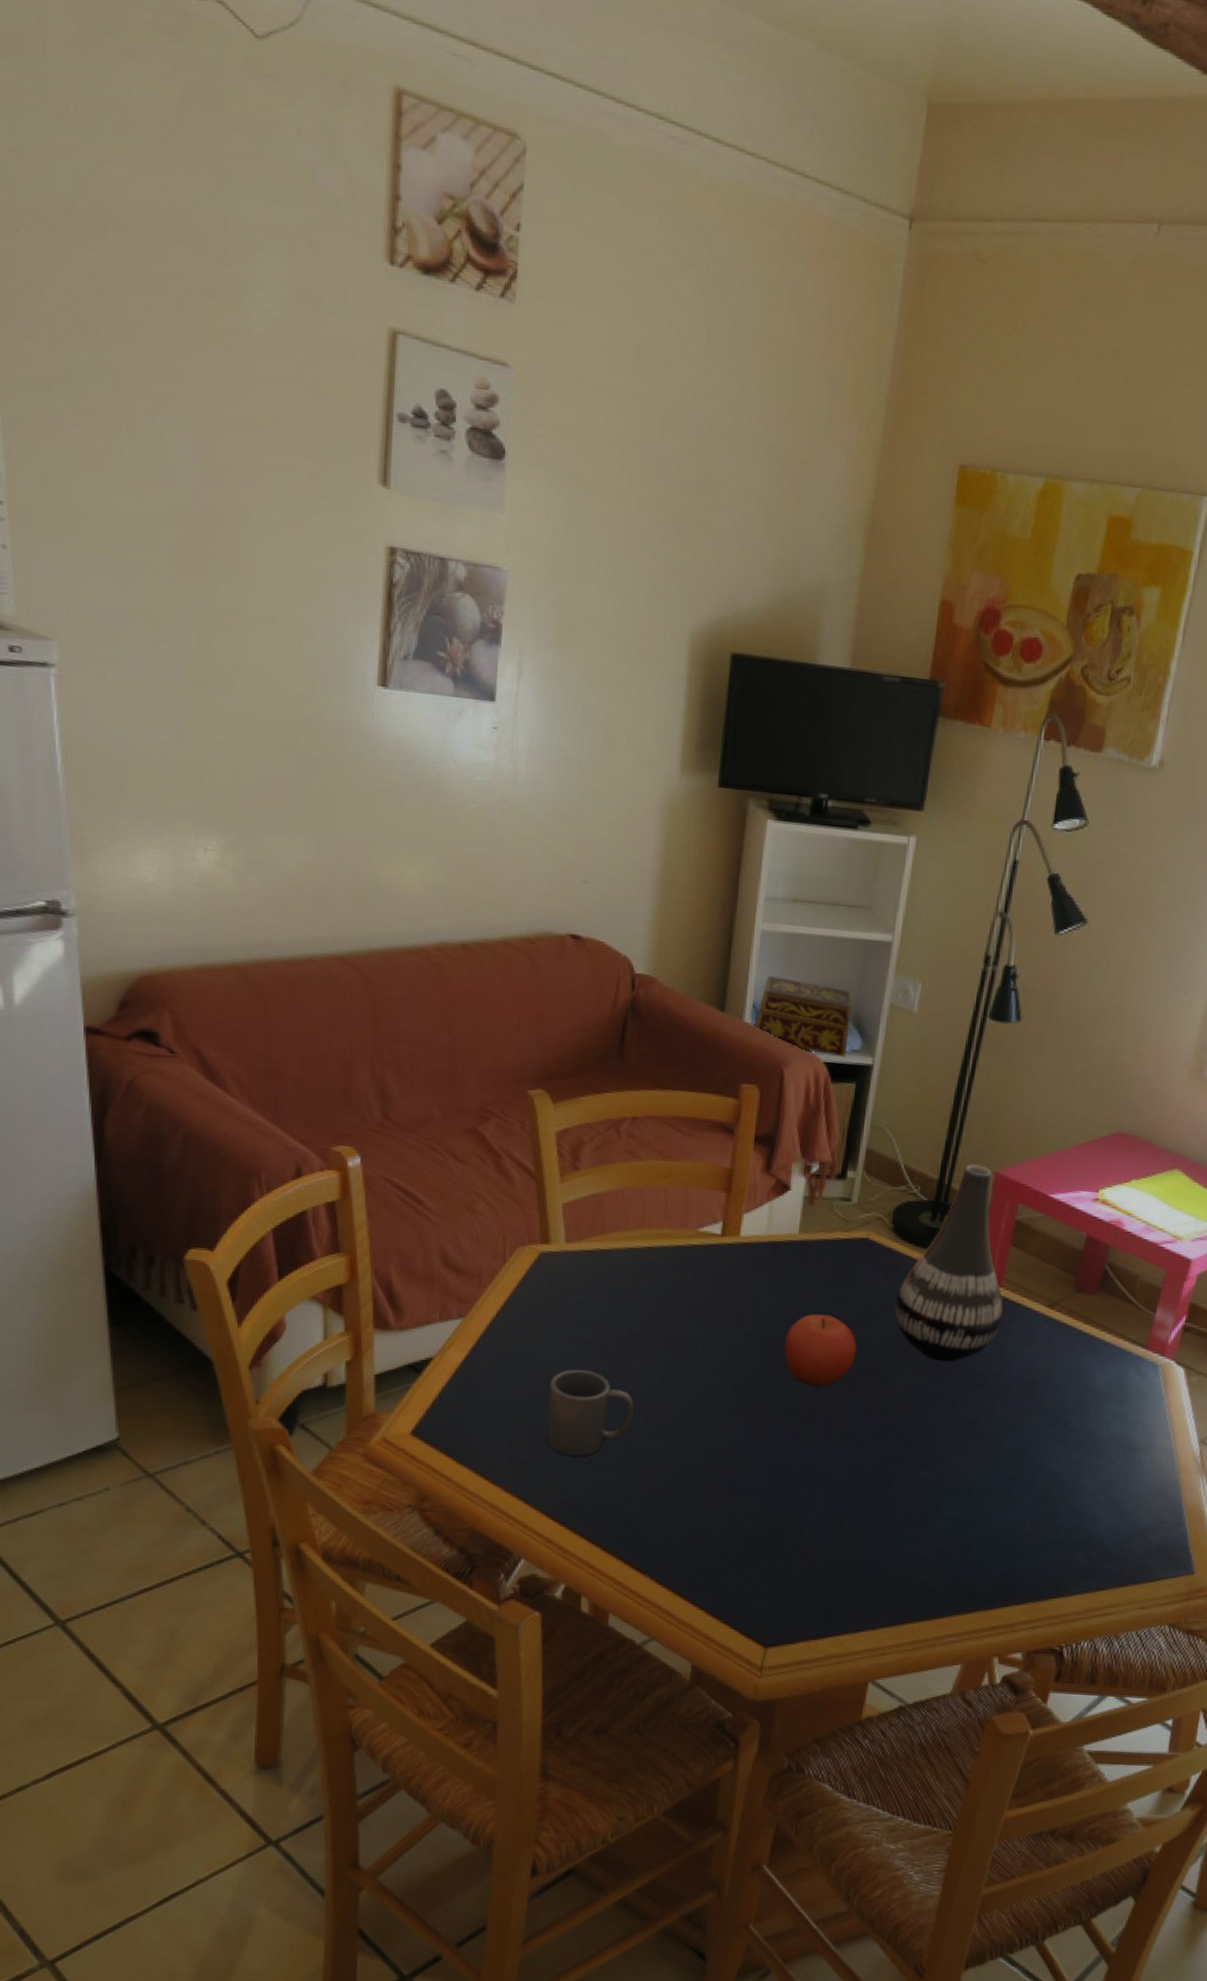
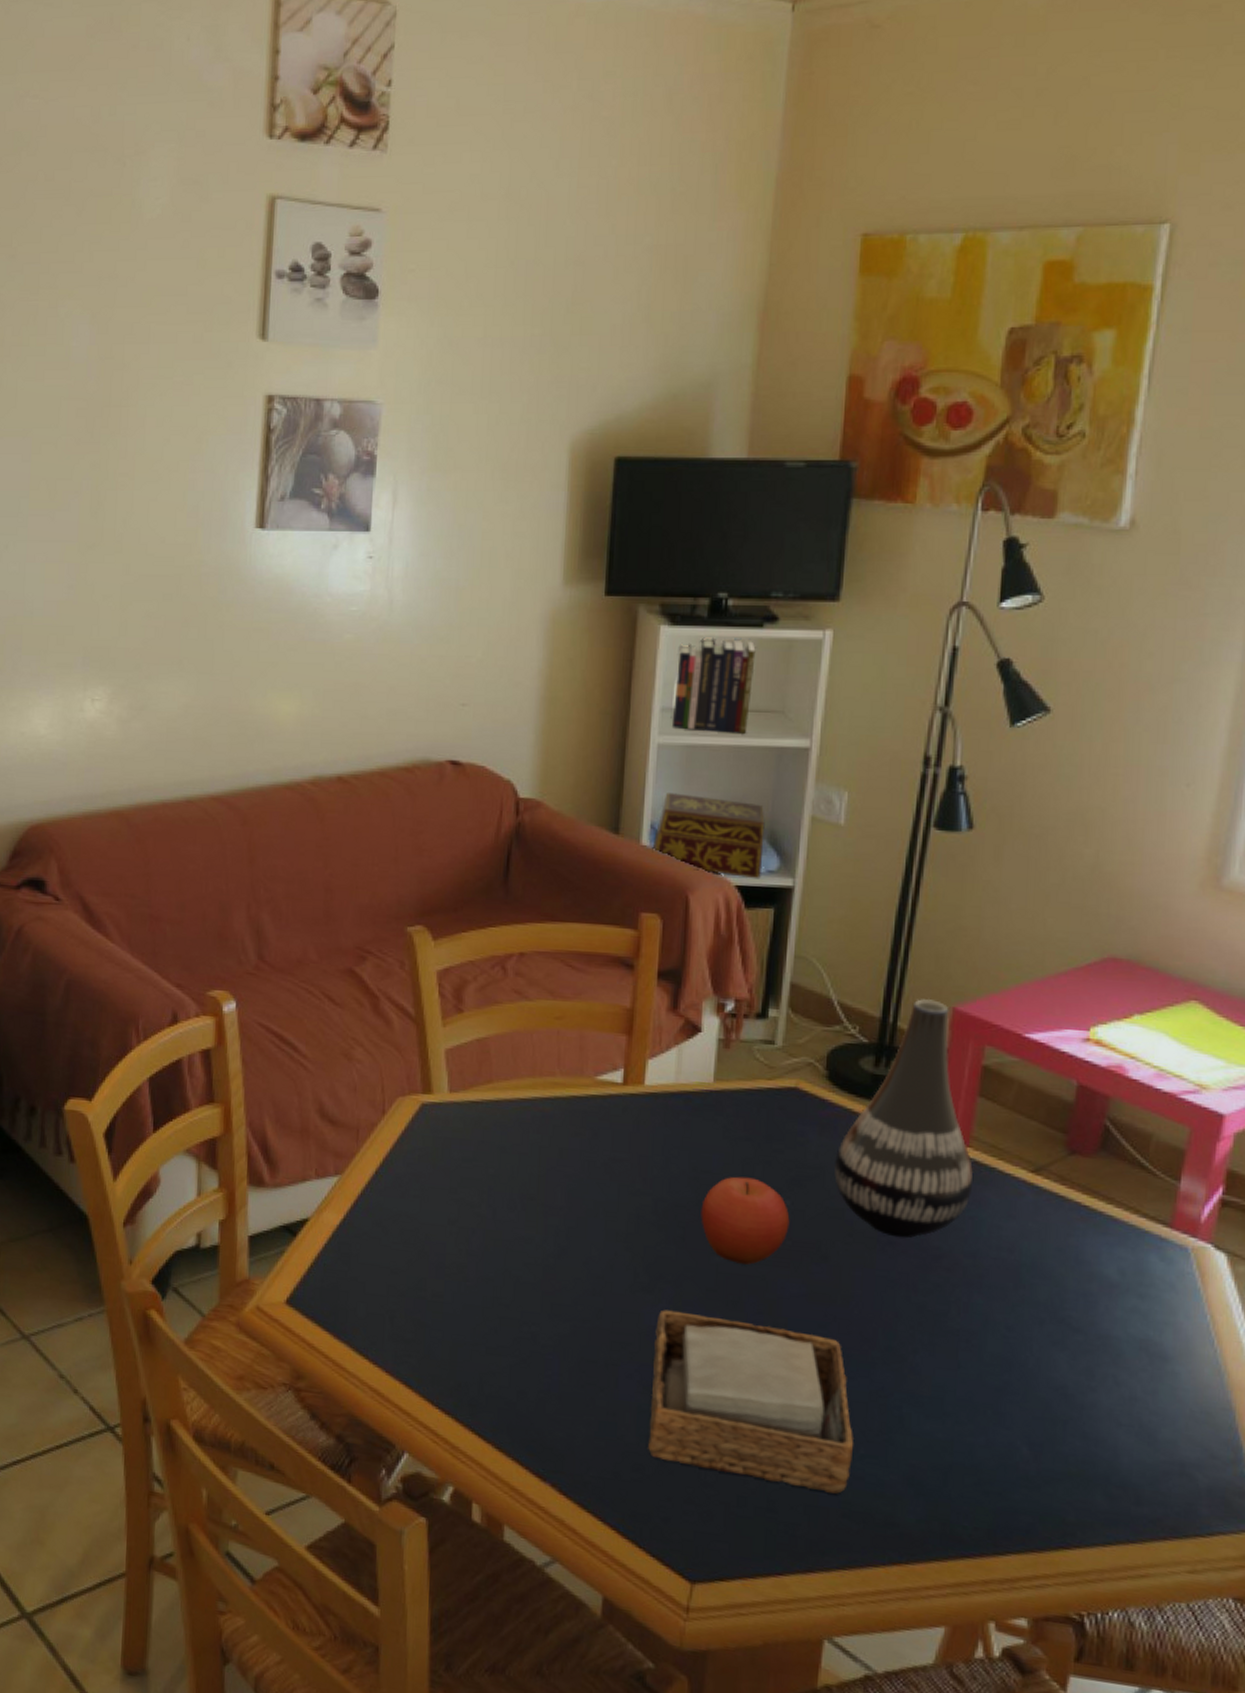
mug: present [545,1369,635,1456] -> none [429,1235,529,1337]
napkin holder: none [733,1427,900,1569] -> present [648,1309,854,1494]
books: none [775,834,850,926] -> present [673,637,756,733]

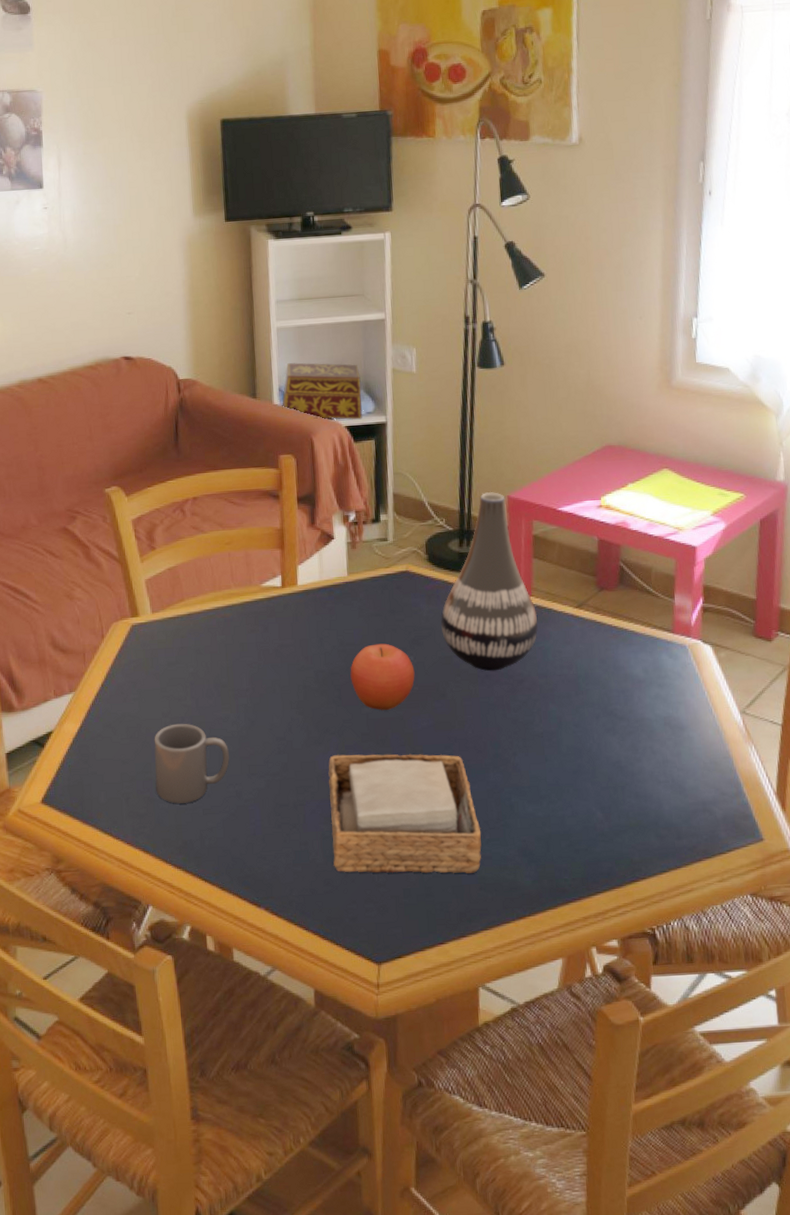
mug: none [429,1235,529,1337] -> present [154,723,230,804]
books: present [673,637,756,733] -> none [284,245,339,315]

